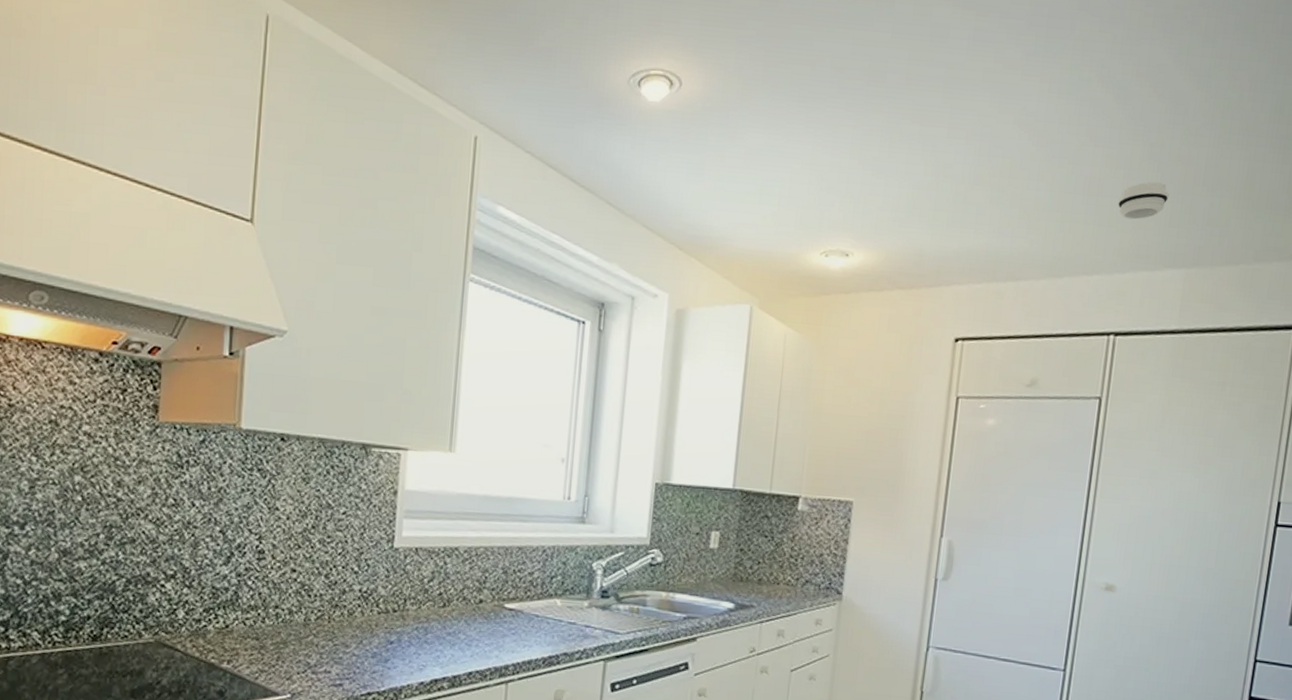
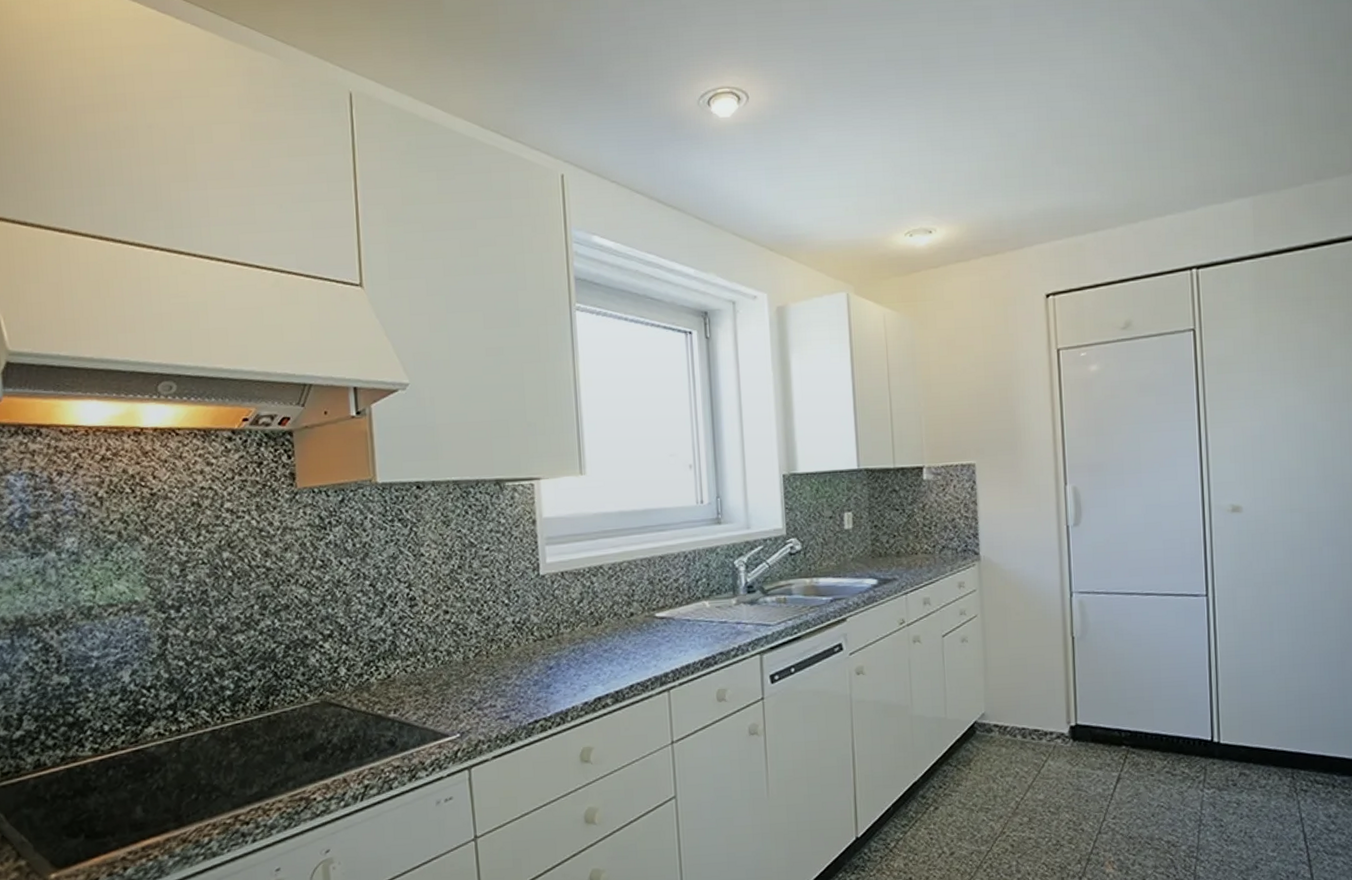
smoke detector: present [1118,182,1169,220] -> none [1177,120,1224,159]

